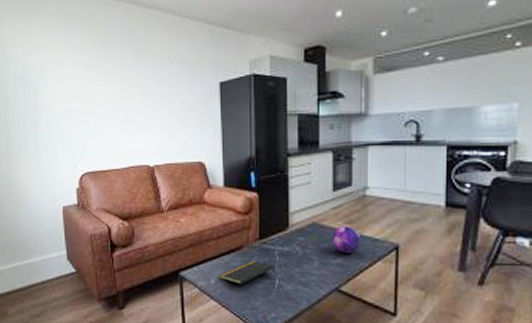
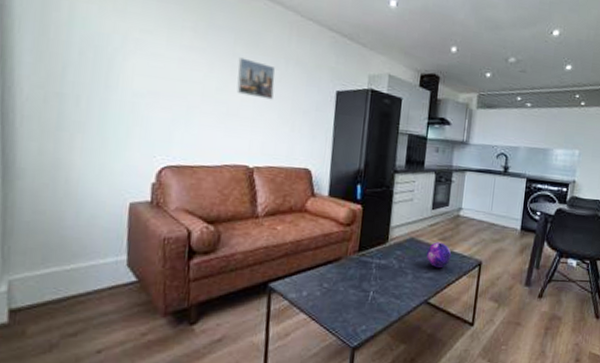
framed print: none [130,66,163,102] -> present [236,57,275,100]
notepad: present [219,261,276,285] -> none [313,273,371,297]

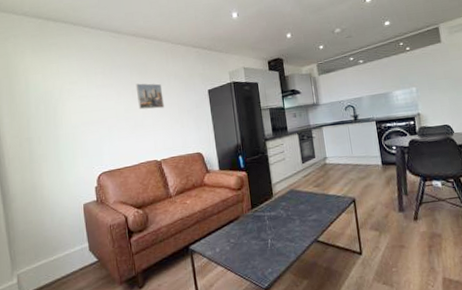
decorative orb: present [426,242,452,269] -> none [306,188,328,211]

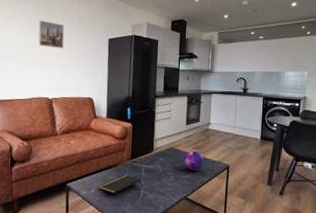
notepad: none [223,227,267,249] -> present [98,175,141,194]
decorative orb: none [306,188,328,211] -> present [183,150,204,171]

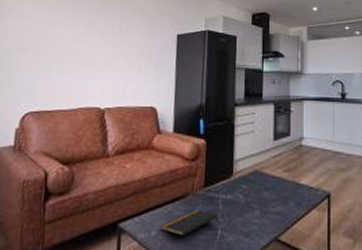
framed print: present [38,20,65,49] -> none [90,13,124,47]
decorative orb: present [183,150,204,171] -> none [272,174,298,202]

